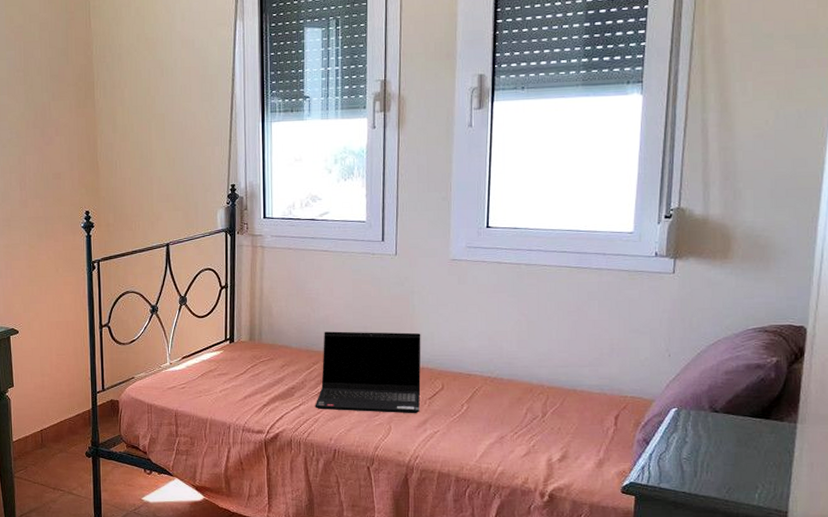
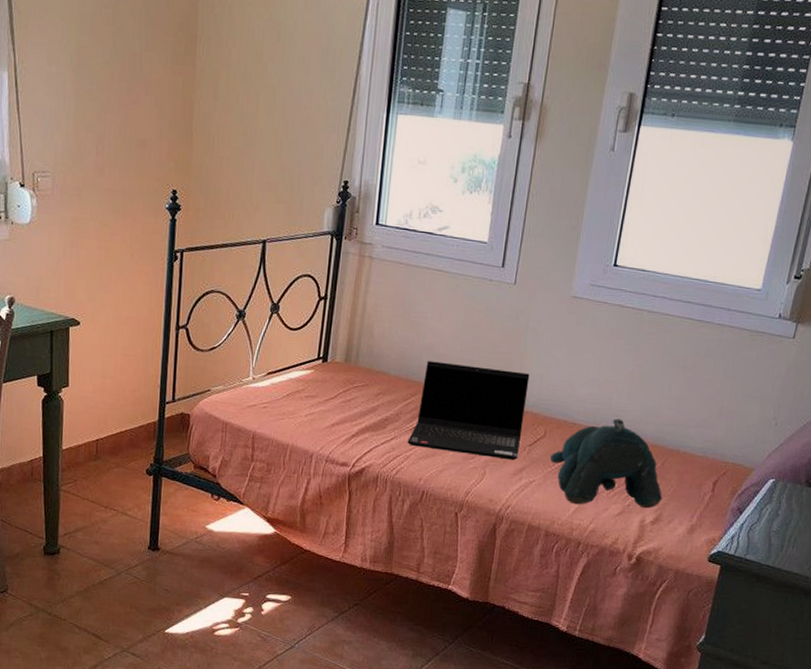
teddy bear: none [450,366,565,450] -> present [549,418,662,509]

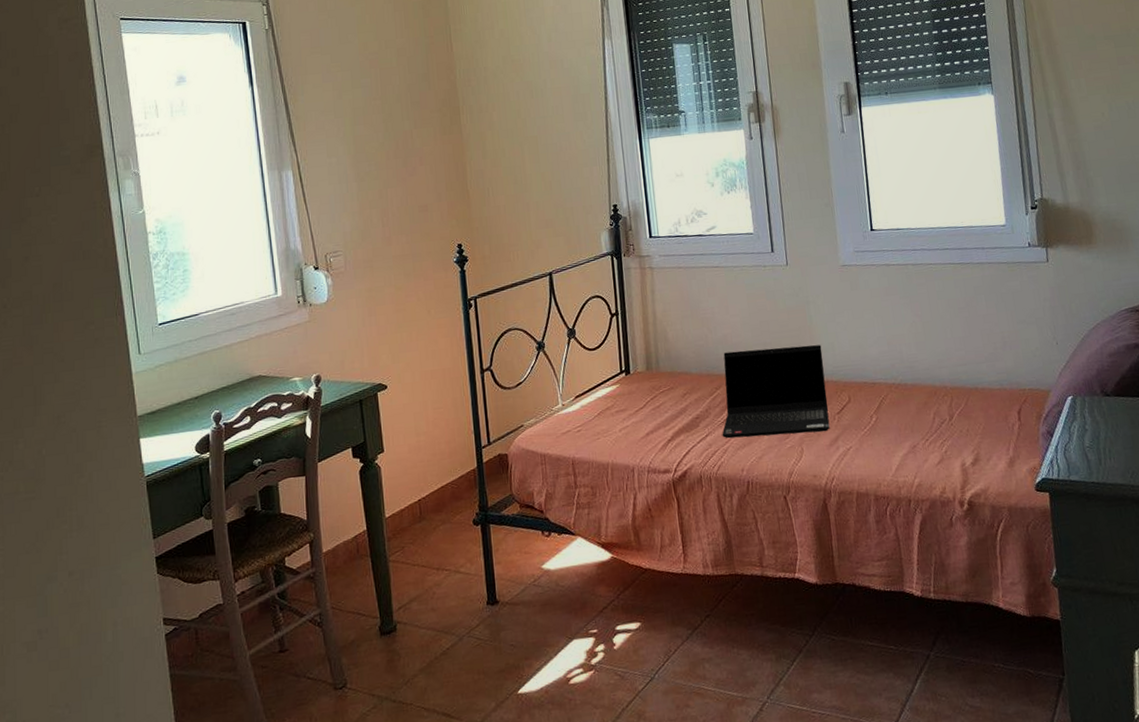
teddy bear: present [549,418,662,509] -> none [859,369,975,463]

